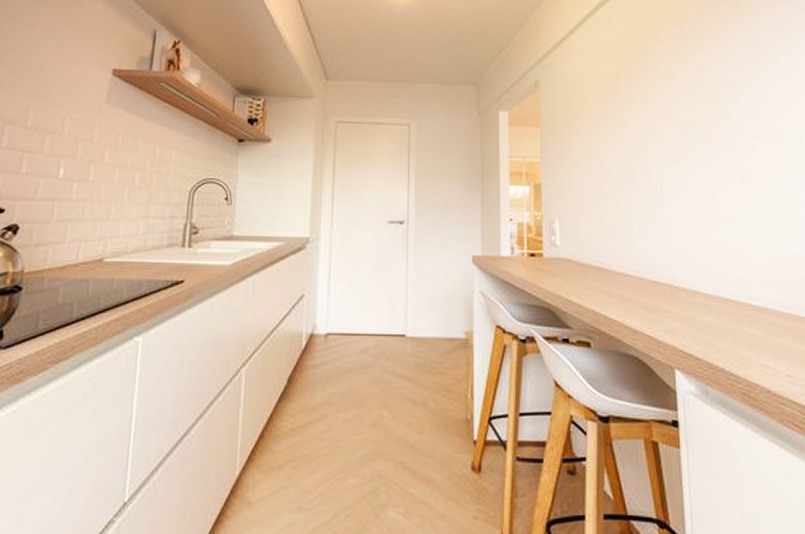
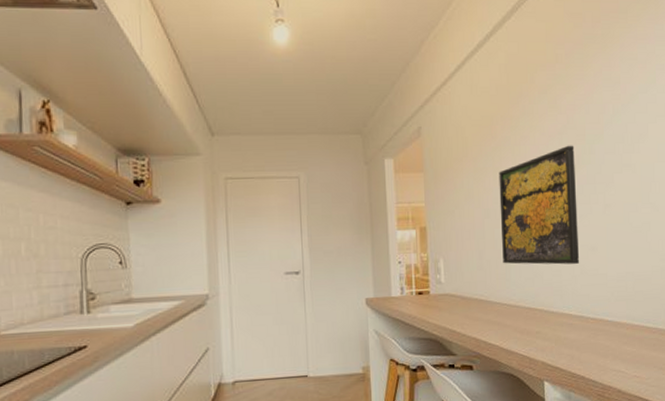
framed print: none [622,107,716,236] -> present [499,145,580,265]

